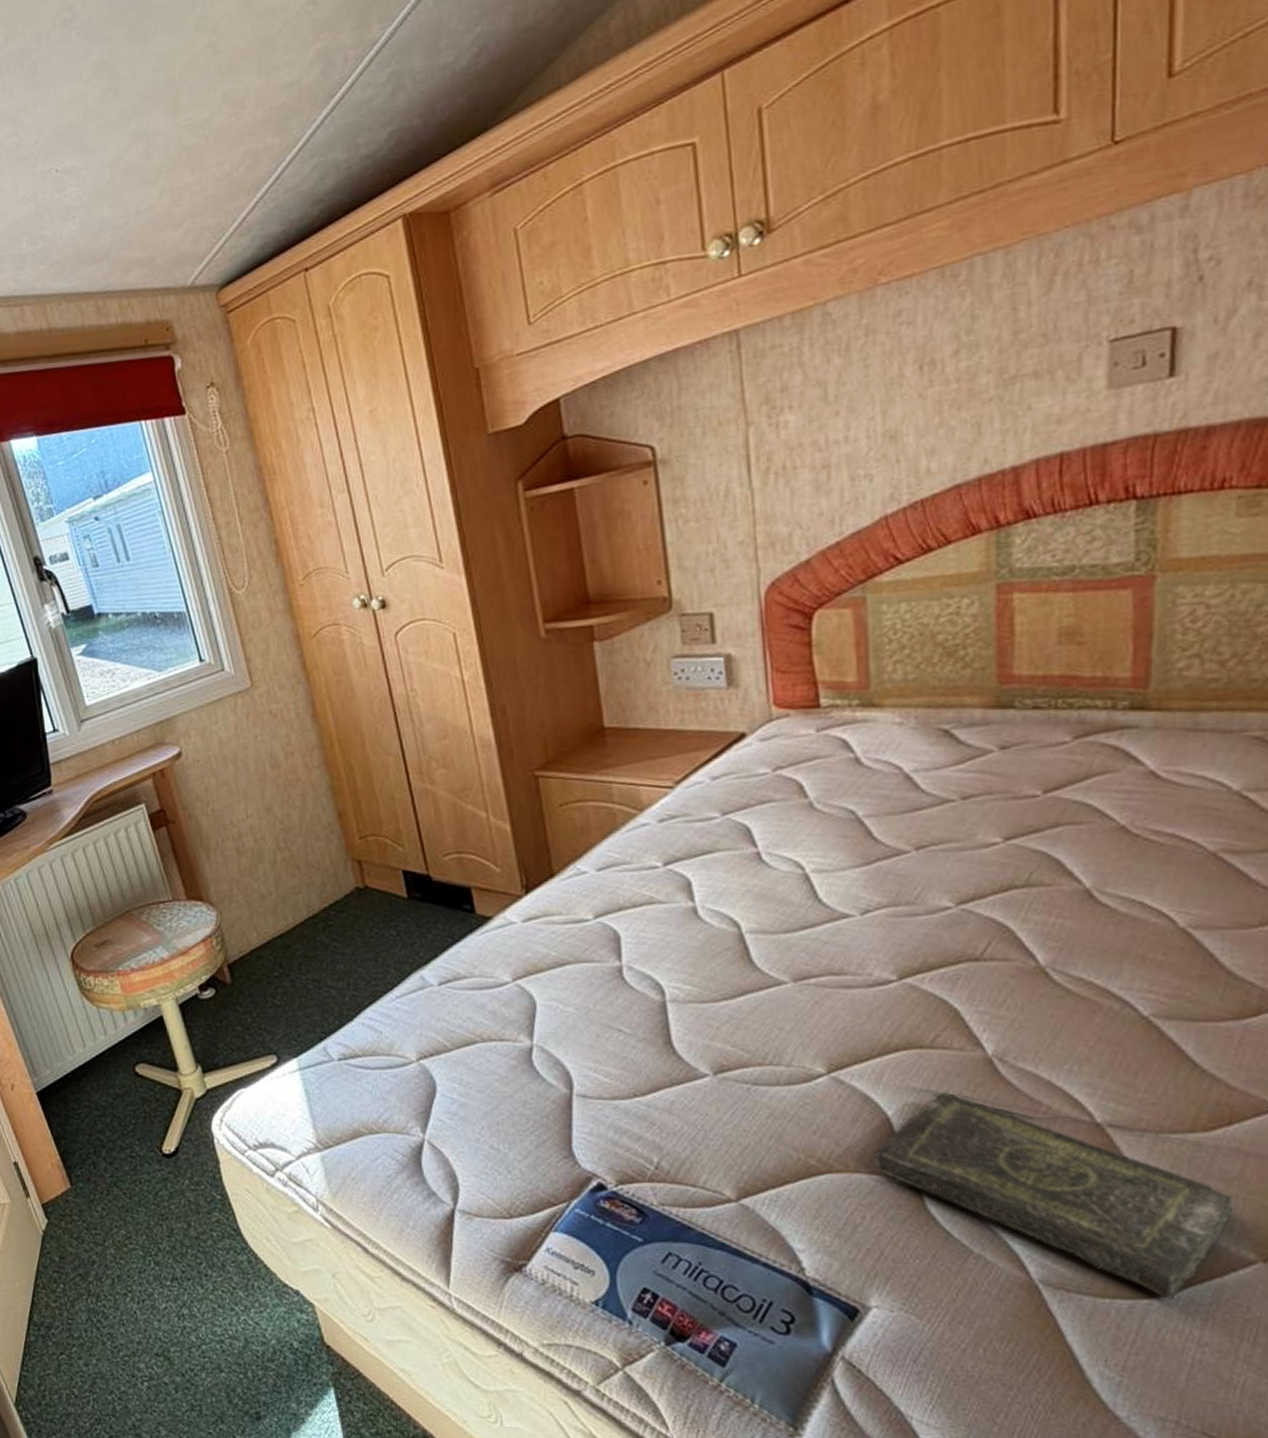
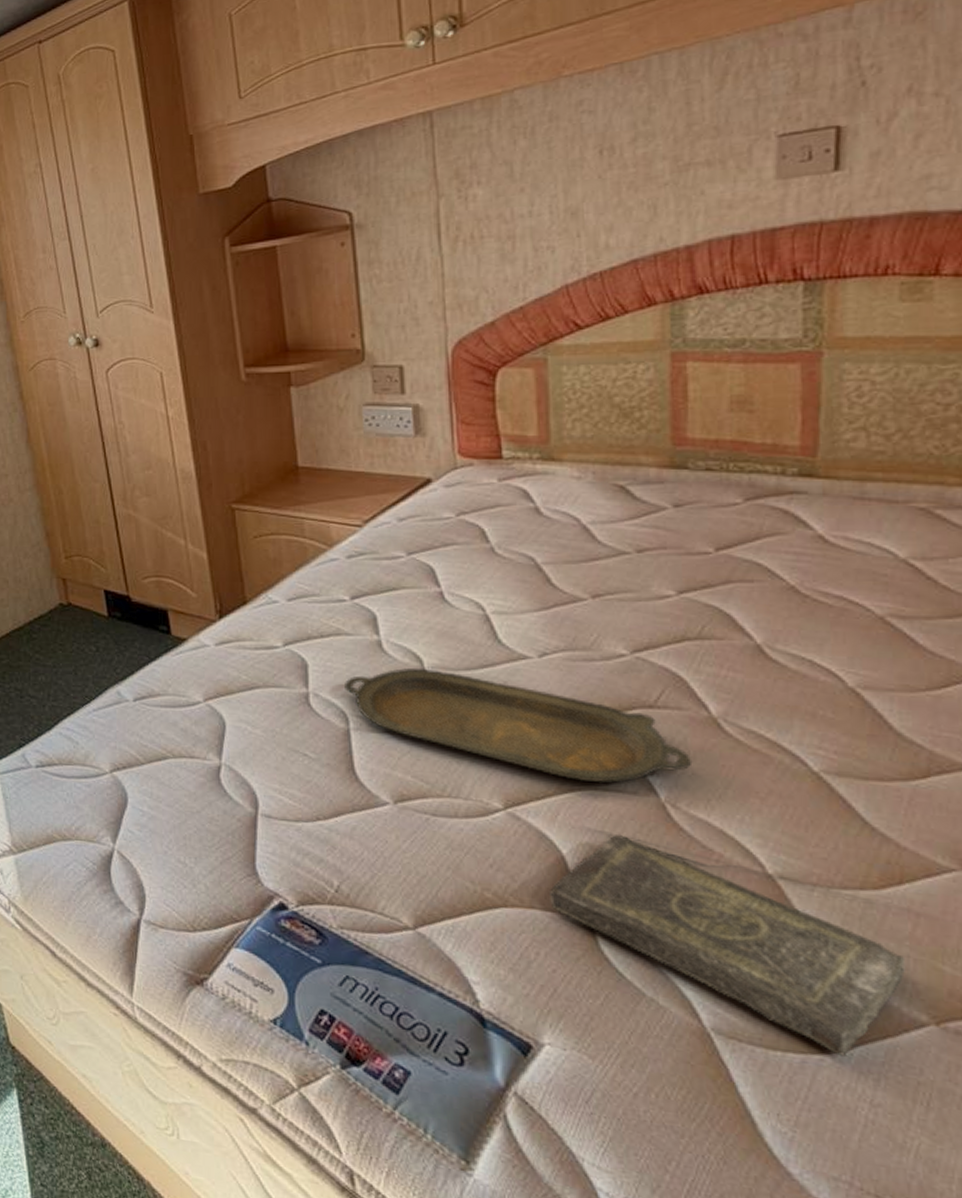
serving tray: none [658,933,1020,1040] -> present [343,667,693,783]

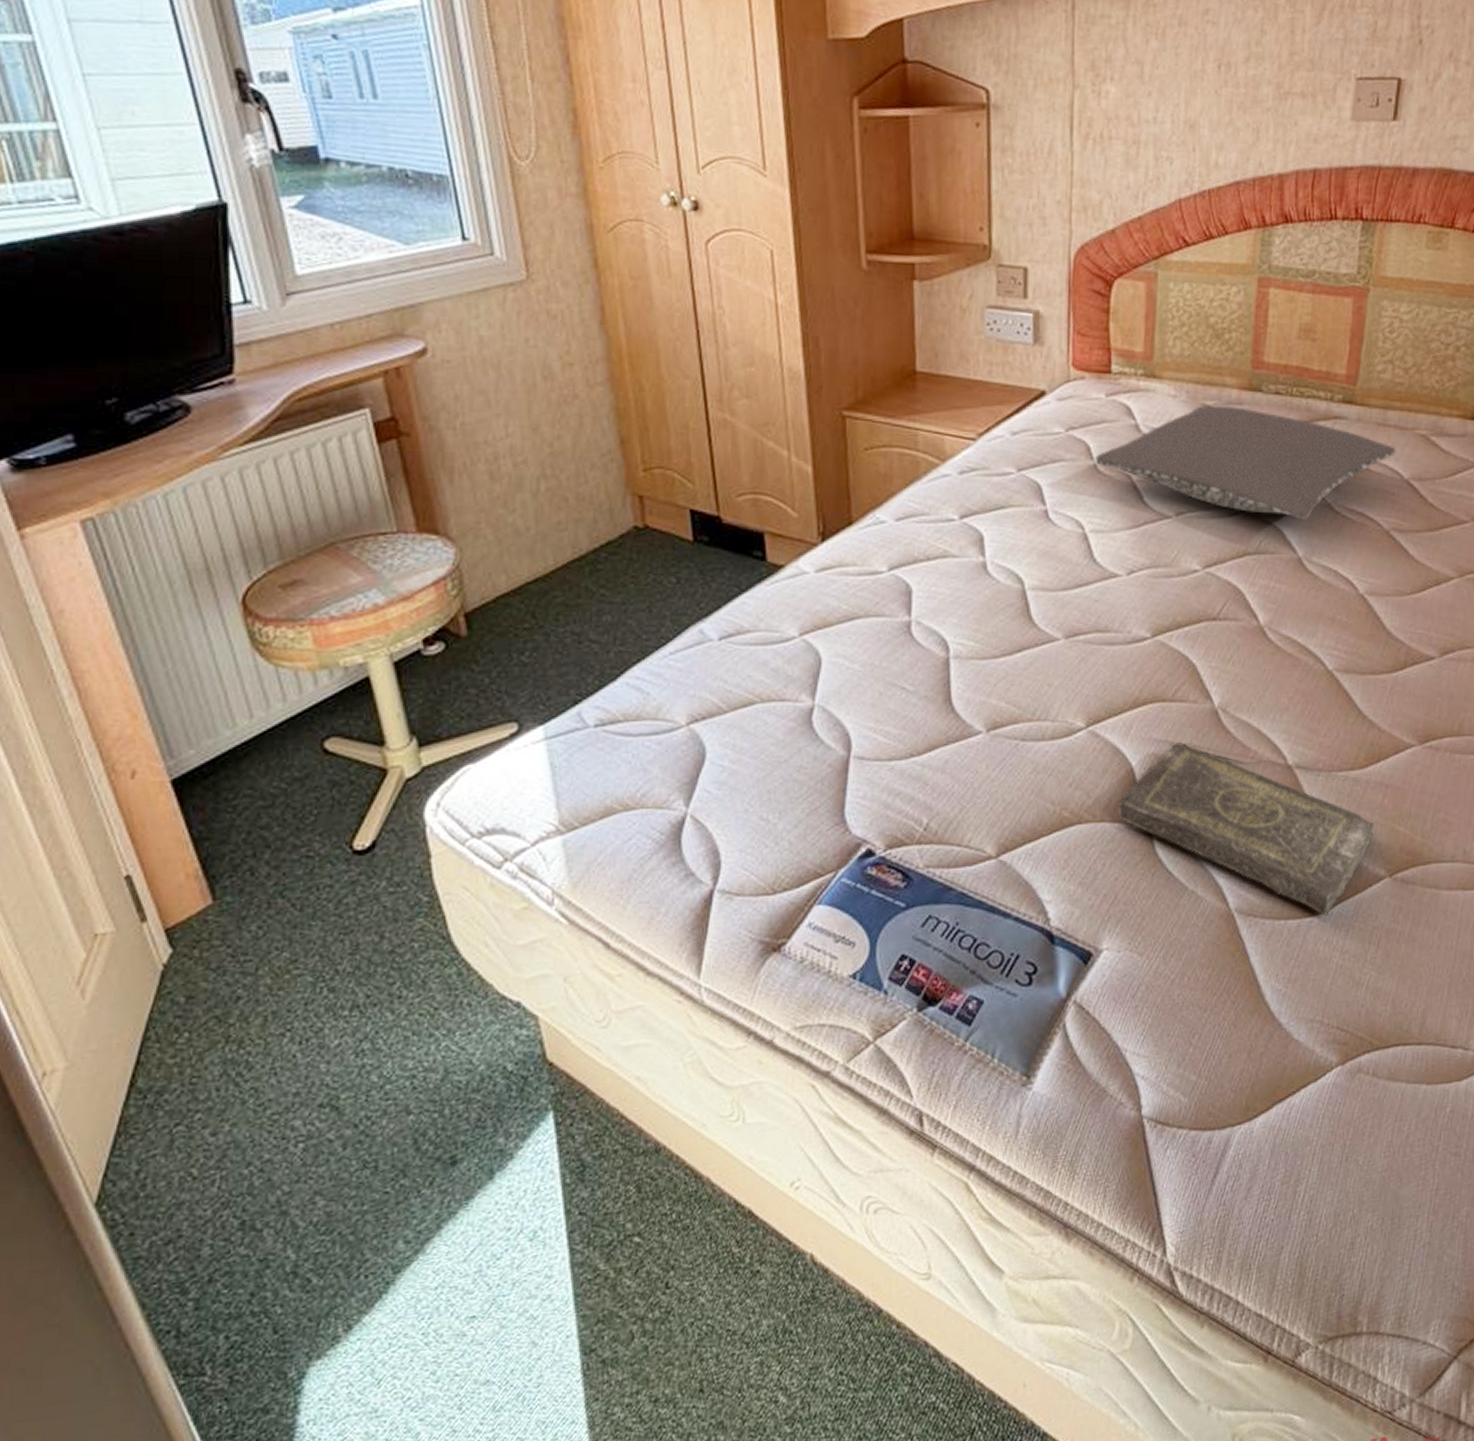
serving tray: present [343,667,693,783] -> none [946,589,1242,694]
pillow: none [490,485,883,603] -> present [1094,405,1396,519]

